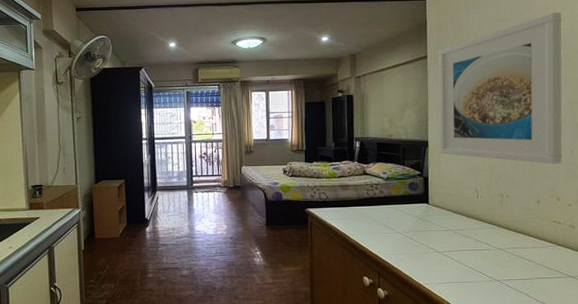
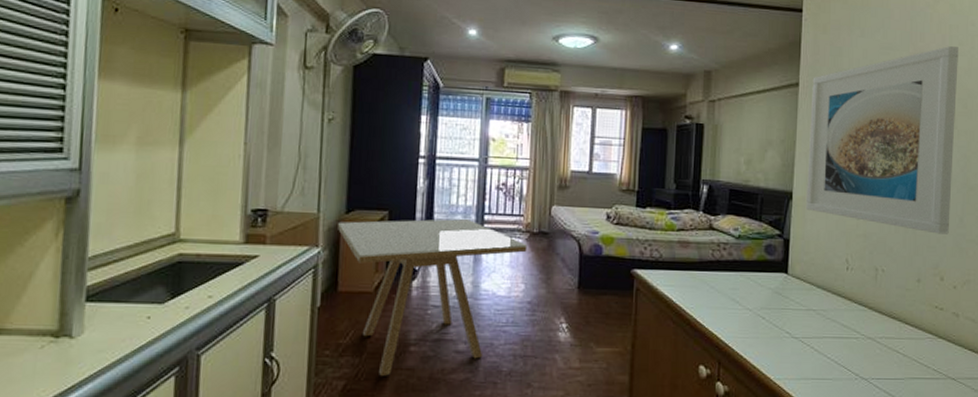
dining table: none [91,181,226,296] -> present [338,219,528,376]

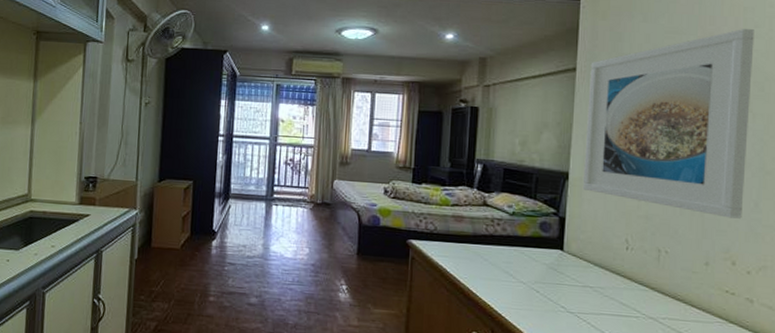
dining table: present [338,219,528,376] -> none [152,189,312,321]

